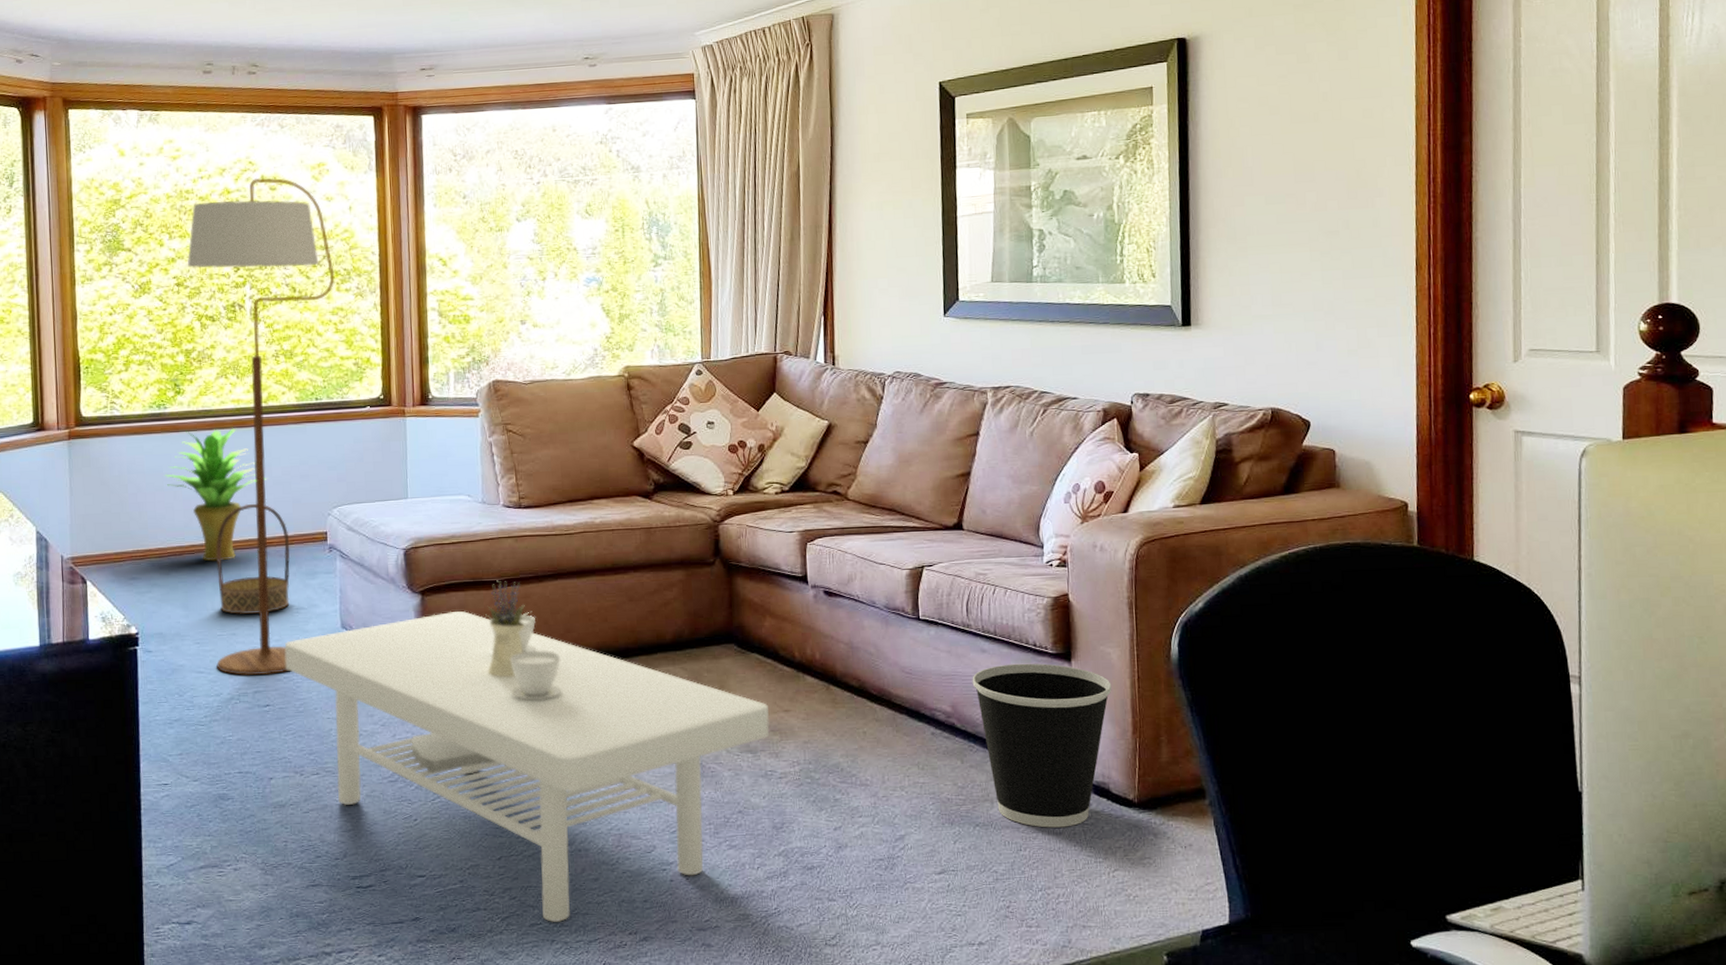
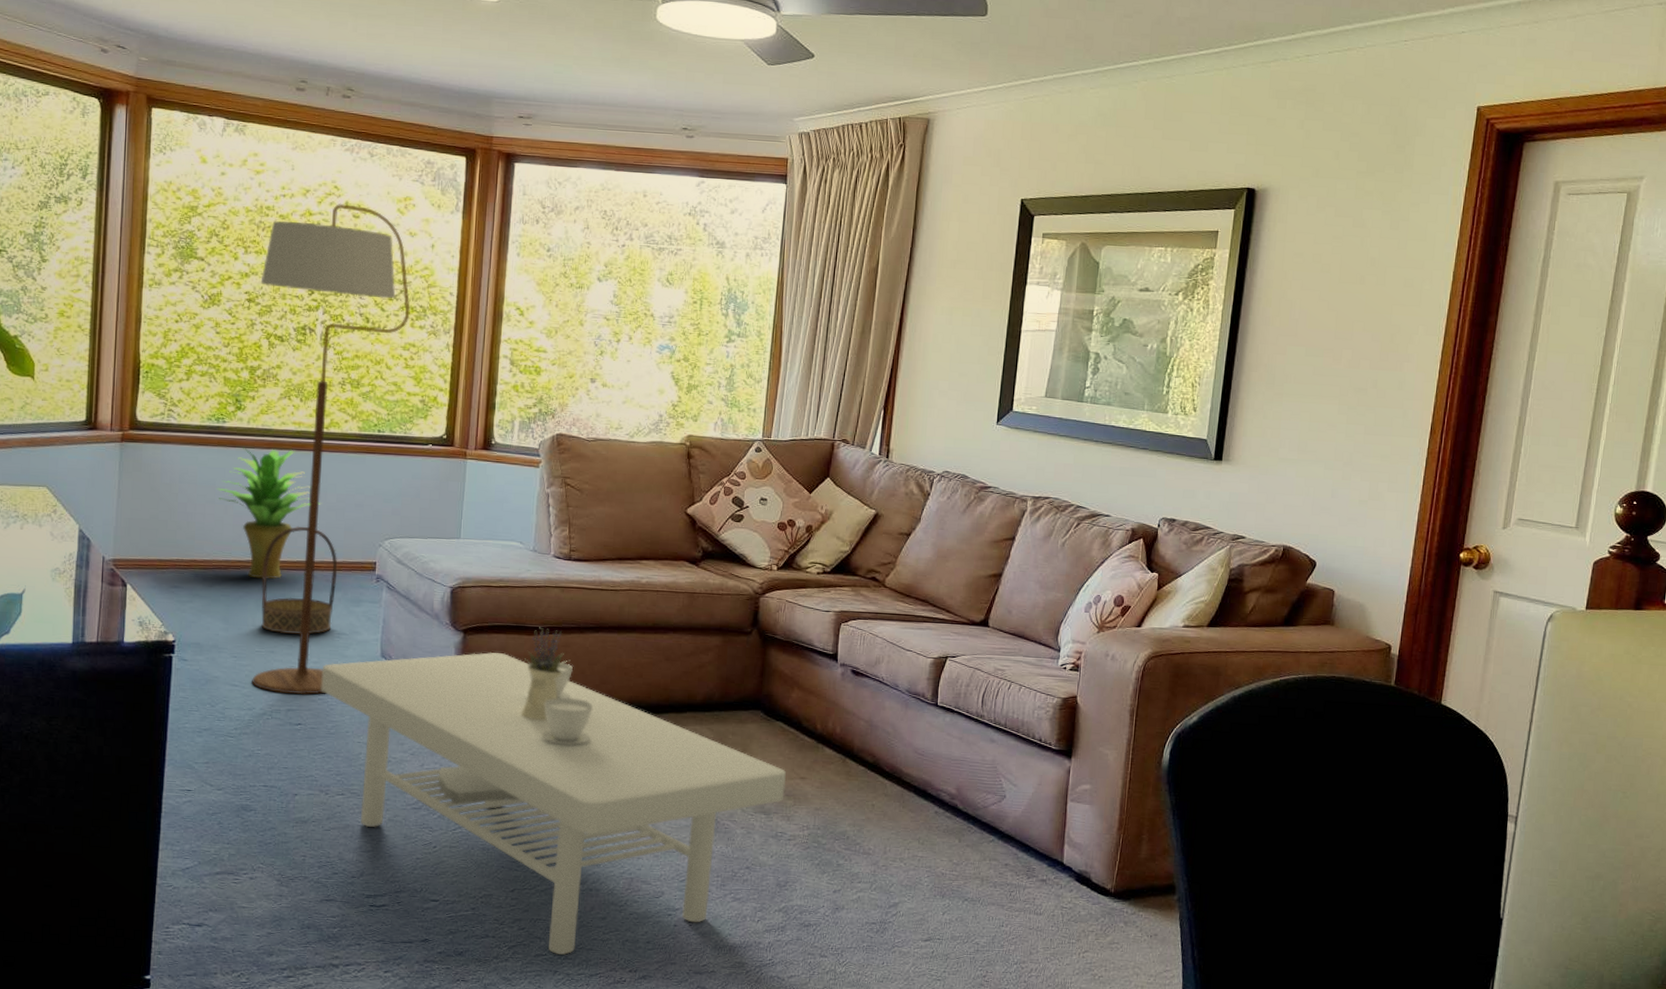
wastebasket: present [972,663,1112,828] -> none [978,755,1105,909]

